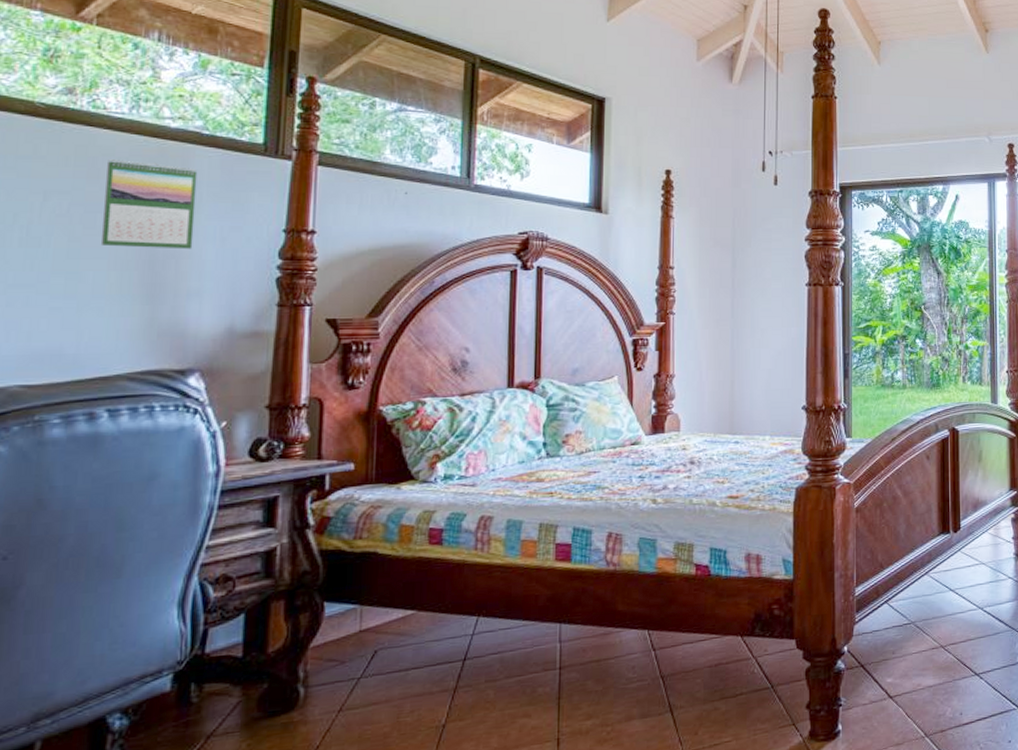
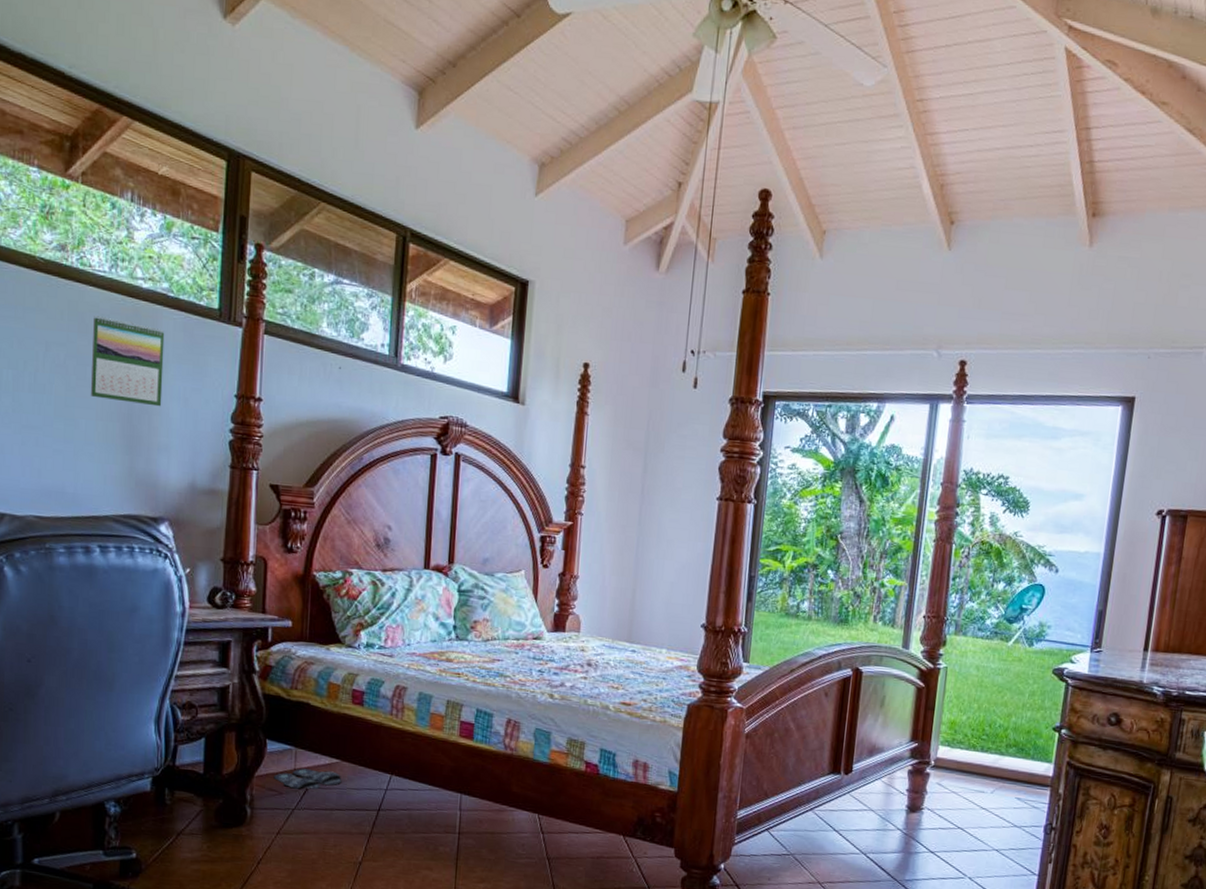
slippers: none [333,625,419,654] -> present [273,768,342,790]

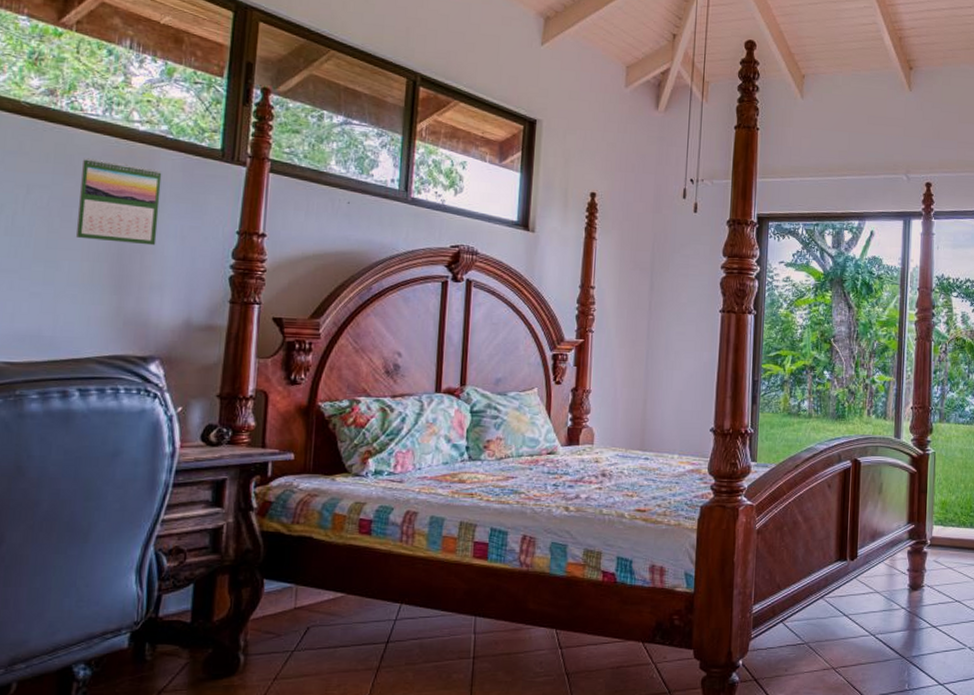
slippers: present [273,768,342,790] -> none [271,606,347,629]

